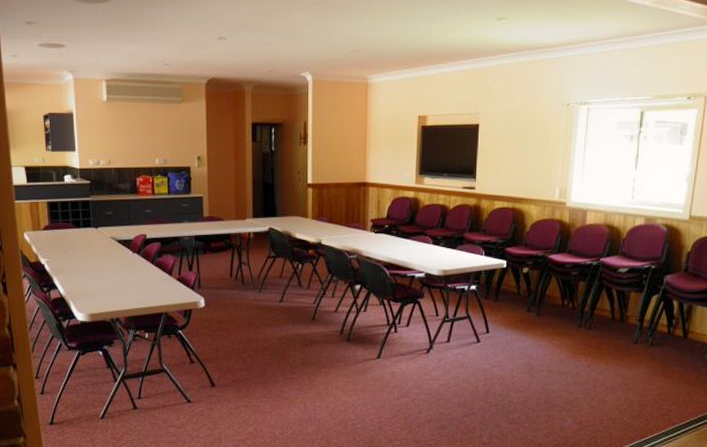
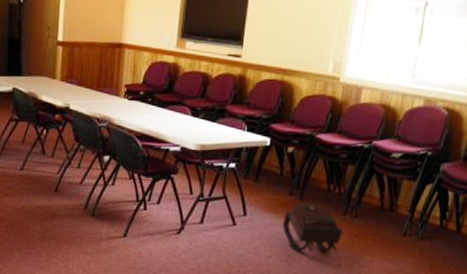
backpack: none [522,318,580,364] -> present [282,202,344,253]

